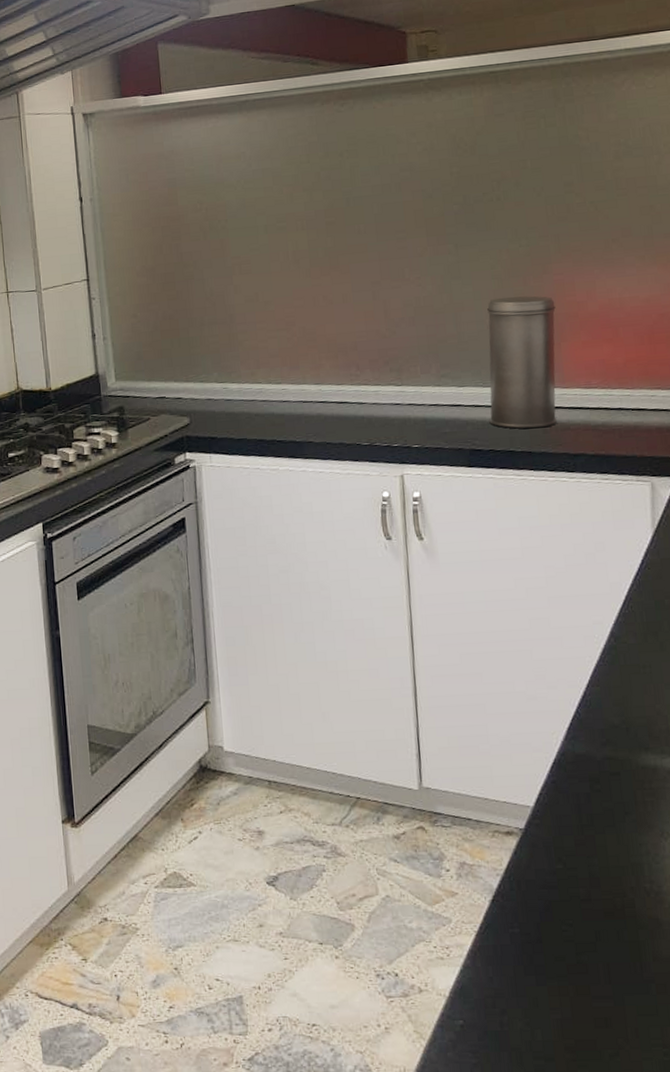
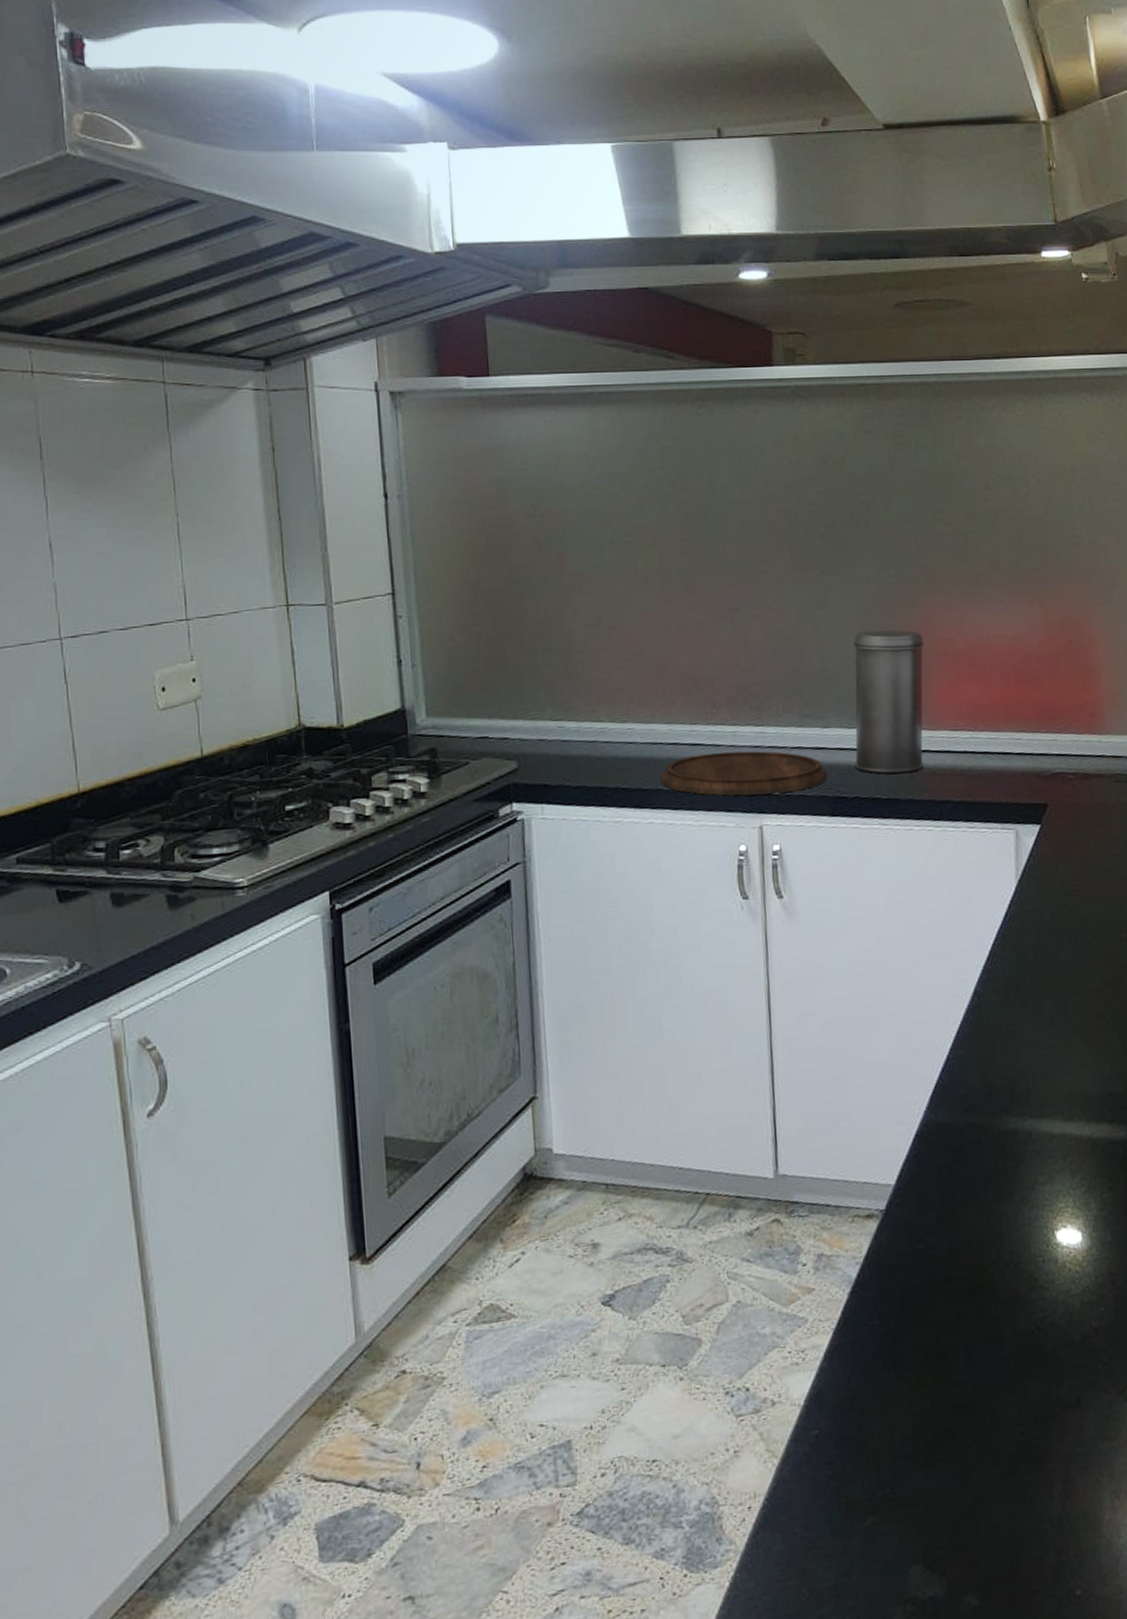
cutting board: none [311,408,463,449] -> present [661,751,827,797]

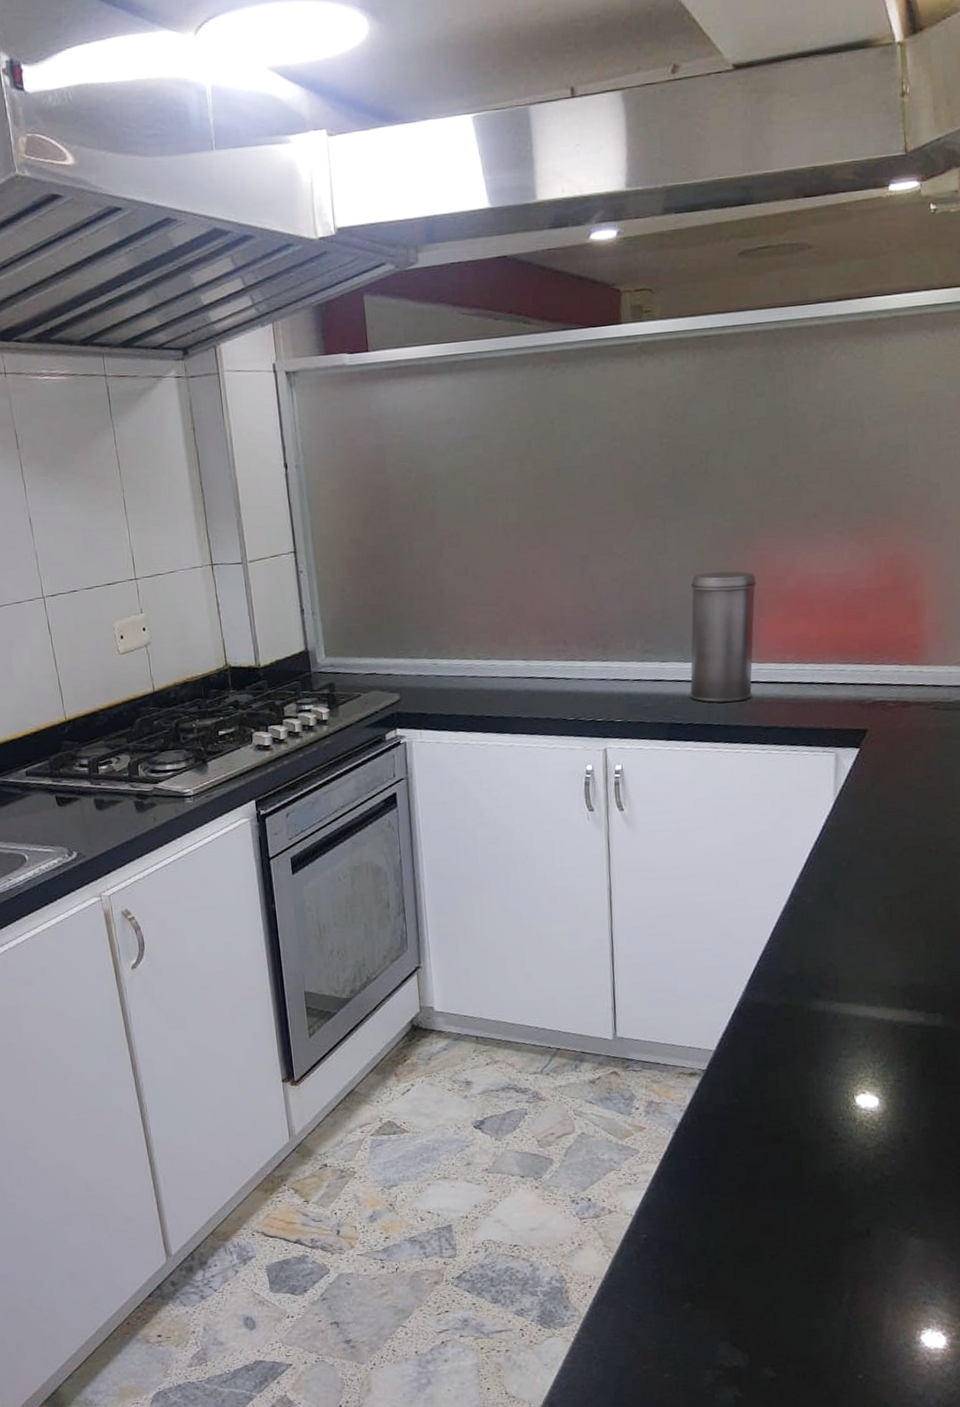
cutting board: present [661,751,827,797] -> none [519,683,664,723]

